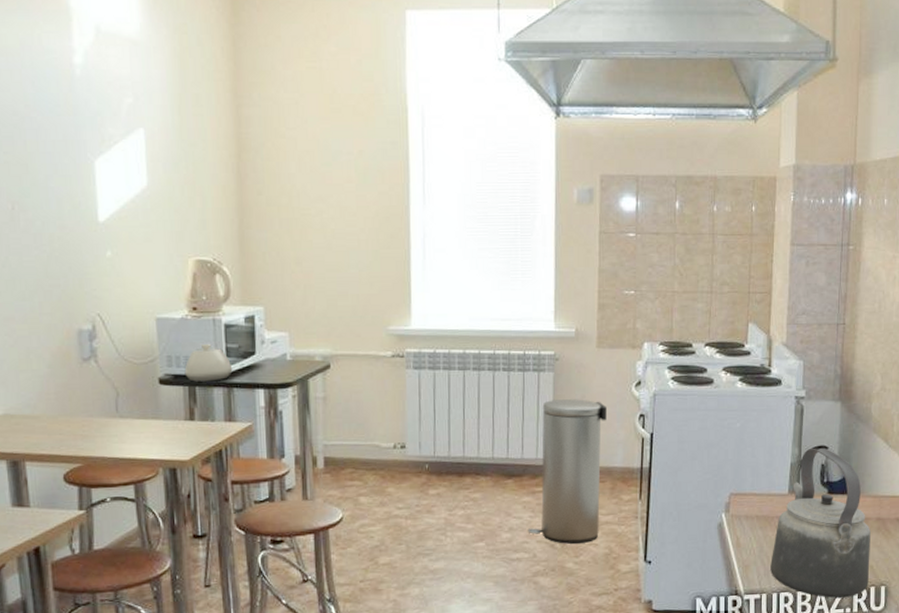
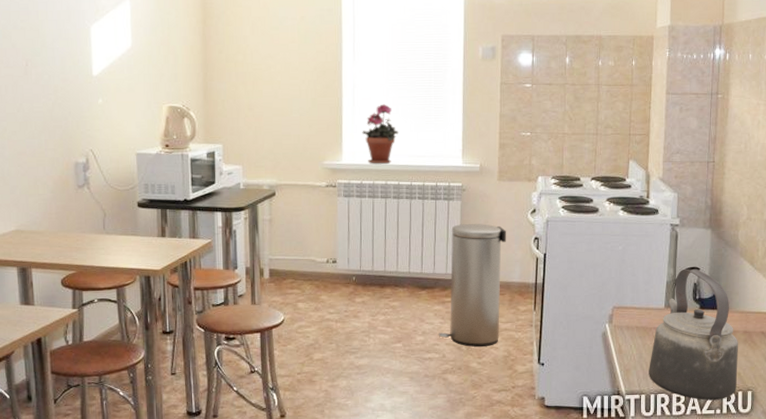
sugar bowl: present [184,343,233,382] -> none [158,174,197,206]
potted plant: none [434,256,479,331] -> present [362,103,399,165]

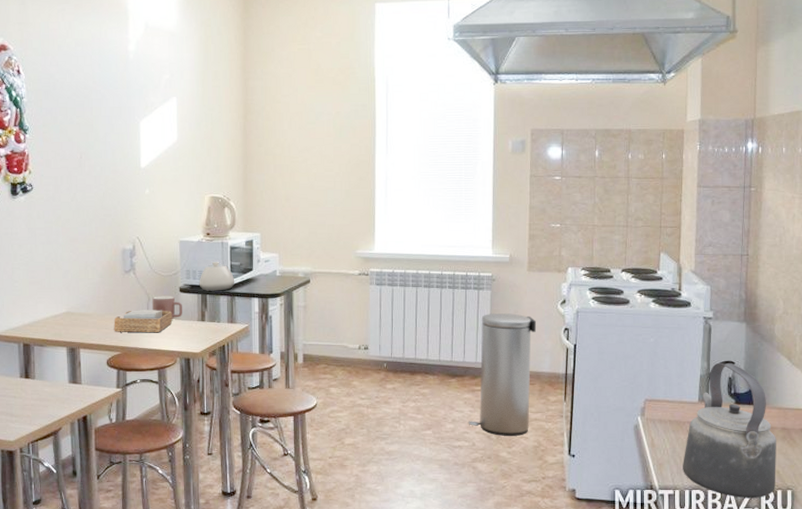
napkin holder: none [67,226,130,251] -> present [114,310,172,333]
mug: none [108,211,141,238] -> present [152,296,182,321]
sugar bowl: none [158,174,197,206] -> present [199,261,235,291]
potted plant: present [362,103,399,165] -> none [394,195,430,255]

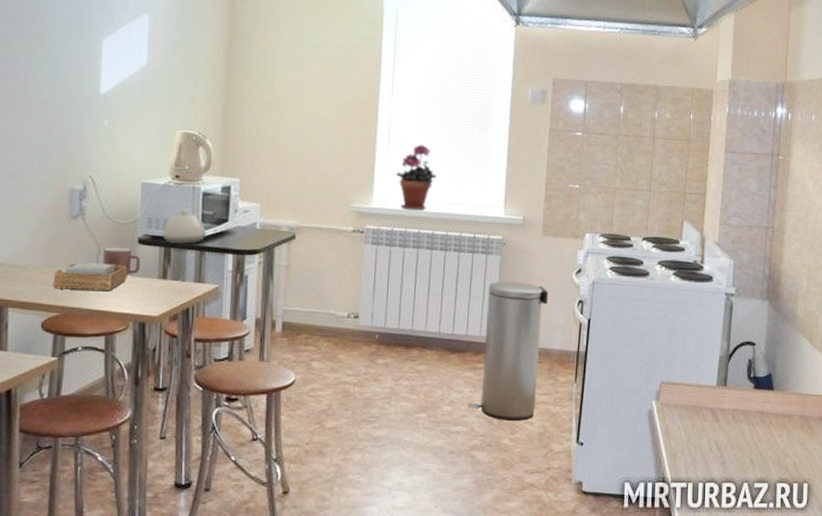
potted plant: none [394,195,430,255] -> present [396,144,436,212]
kettle: present [683,362,776,498] -> none [697,343,795,492]

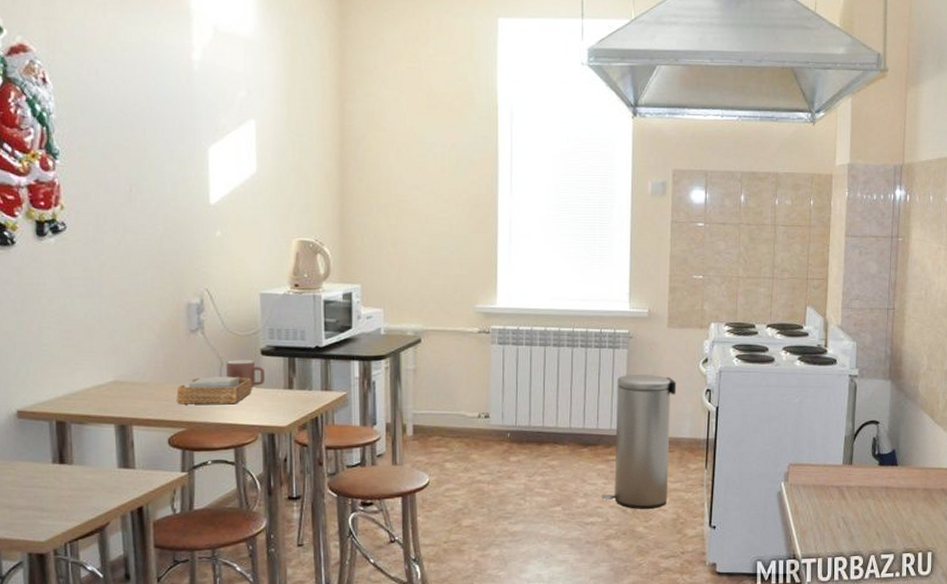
sugar bowl: present [162,208,206,244] -> none [285,317,330,353]
potted plant: present [396,144,436,212] -> none [519,241,560,309]

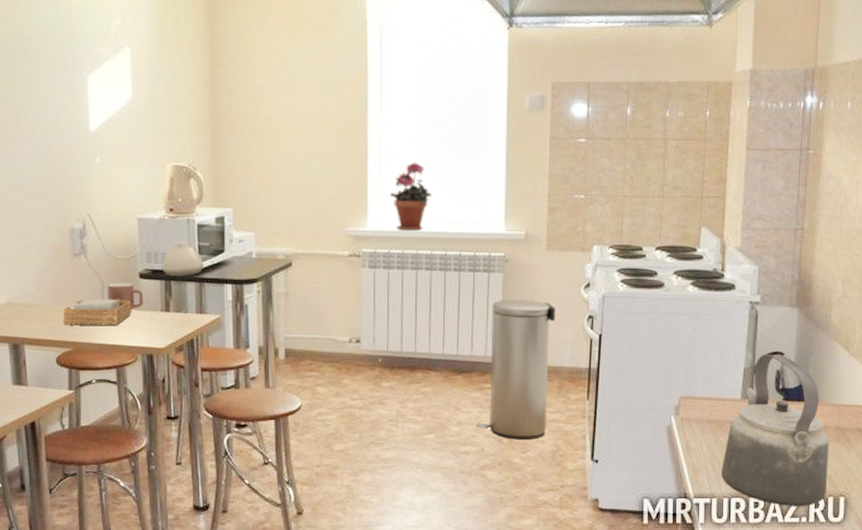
sugar bowl: none [285,317,330,353] -> present [161,241,204,277]
potted plant: none [519,241,560,309] -> present [390,162,432,232]
kettle: none [826,422,918,563] -> present [721,353,829,506]

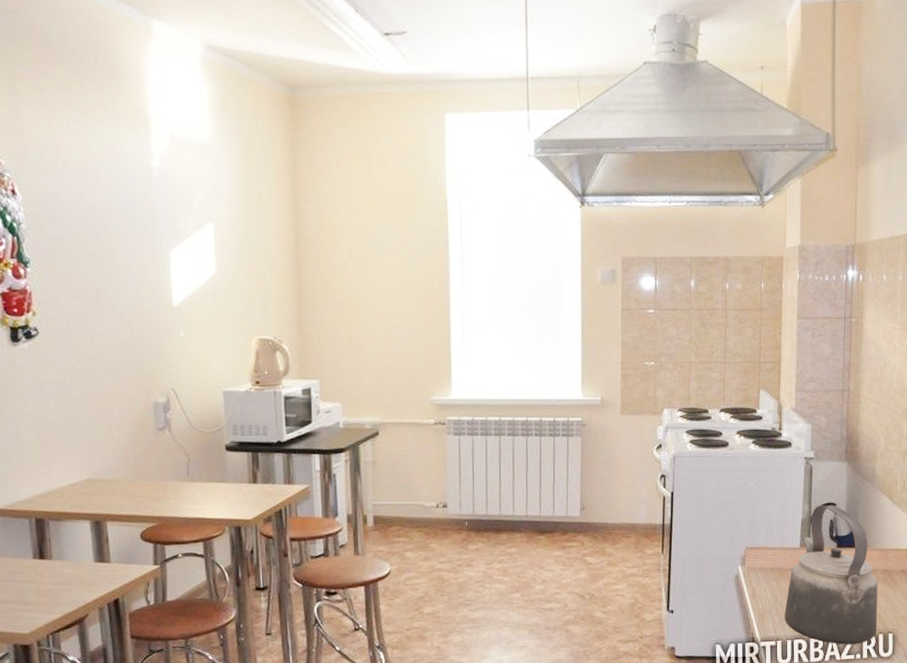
napkin holder: present [63,299,131,326] -> none [147,472,218,500]
mug: present [107,282,143,312] -> none [193,455,230,485]
sugar bowl: present [161,241,204,277] -> none [248,413,291,449]
potted plant: present [390,162,432,232] -> none [472,333,513,400]
pedal bin: present [476,299,555,440] -> none [559,461,631,595]

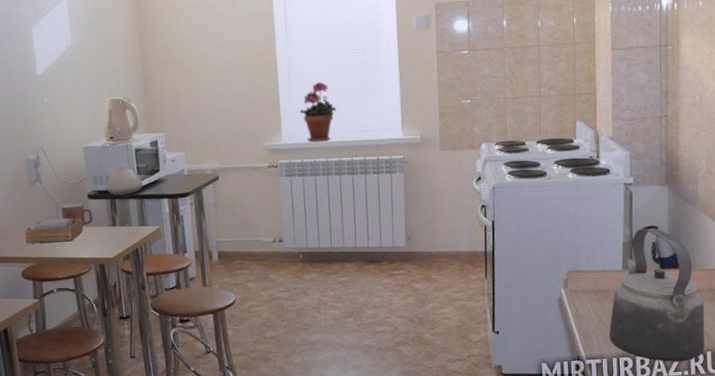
napkin holder: none [147,472,218,500] -> present [24,218,83,244]
mug: none [193,455,230,485] -> present [61,203,93,229]
sugar bowl: none [248,413,291,449] -> present [106,164,143,196]
potted plant: none [472,333,513,400] -> present [300,81,337,143]

